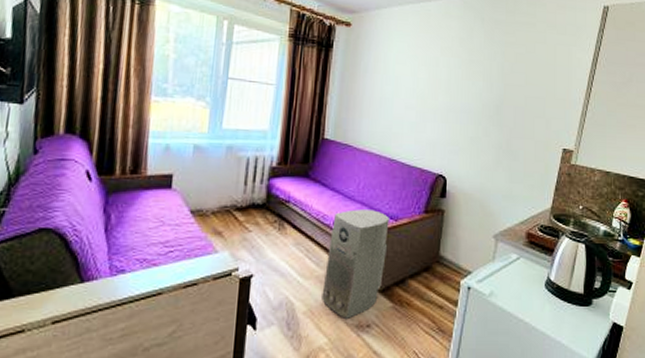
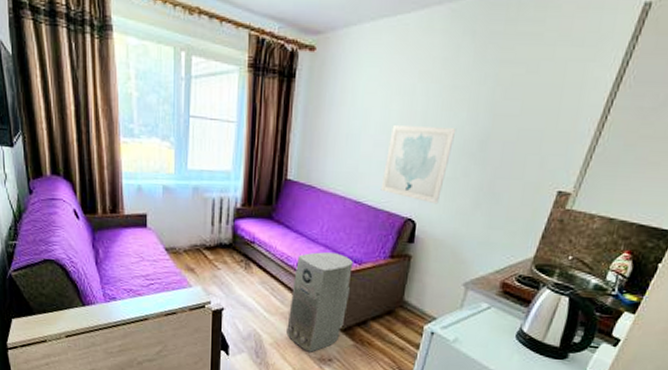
wall art: none [413,91,476,161] -> present [380,125,457,205]

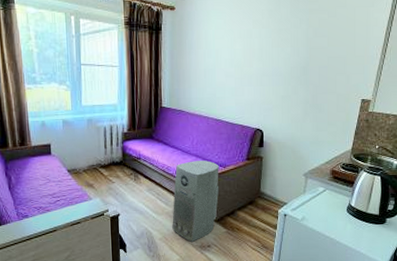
wall art: present [380,125,457,205] -> none [234,60,285,117]

